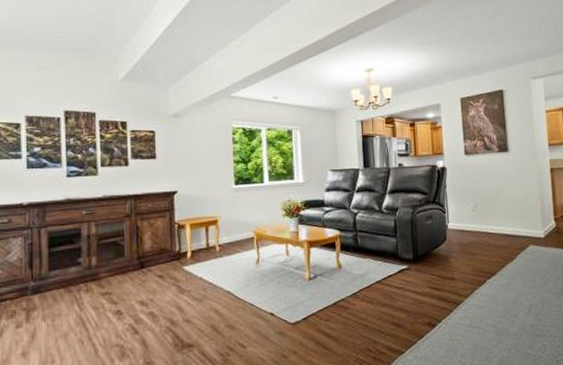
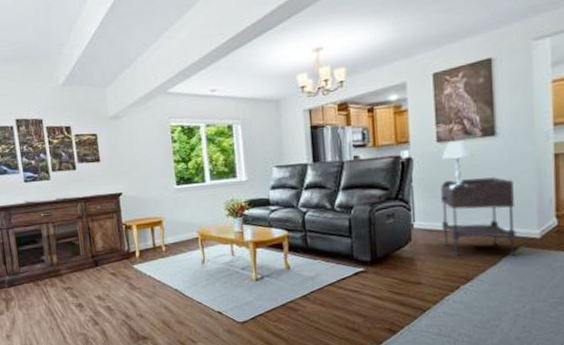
table lamp: none [469,154,493,195] -> present [442,140,474,189]
side table: none [469,185,527,254] -> present [441,176,517,257]

